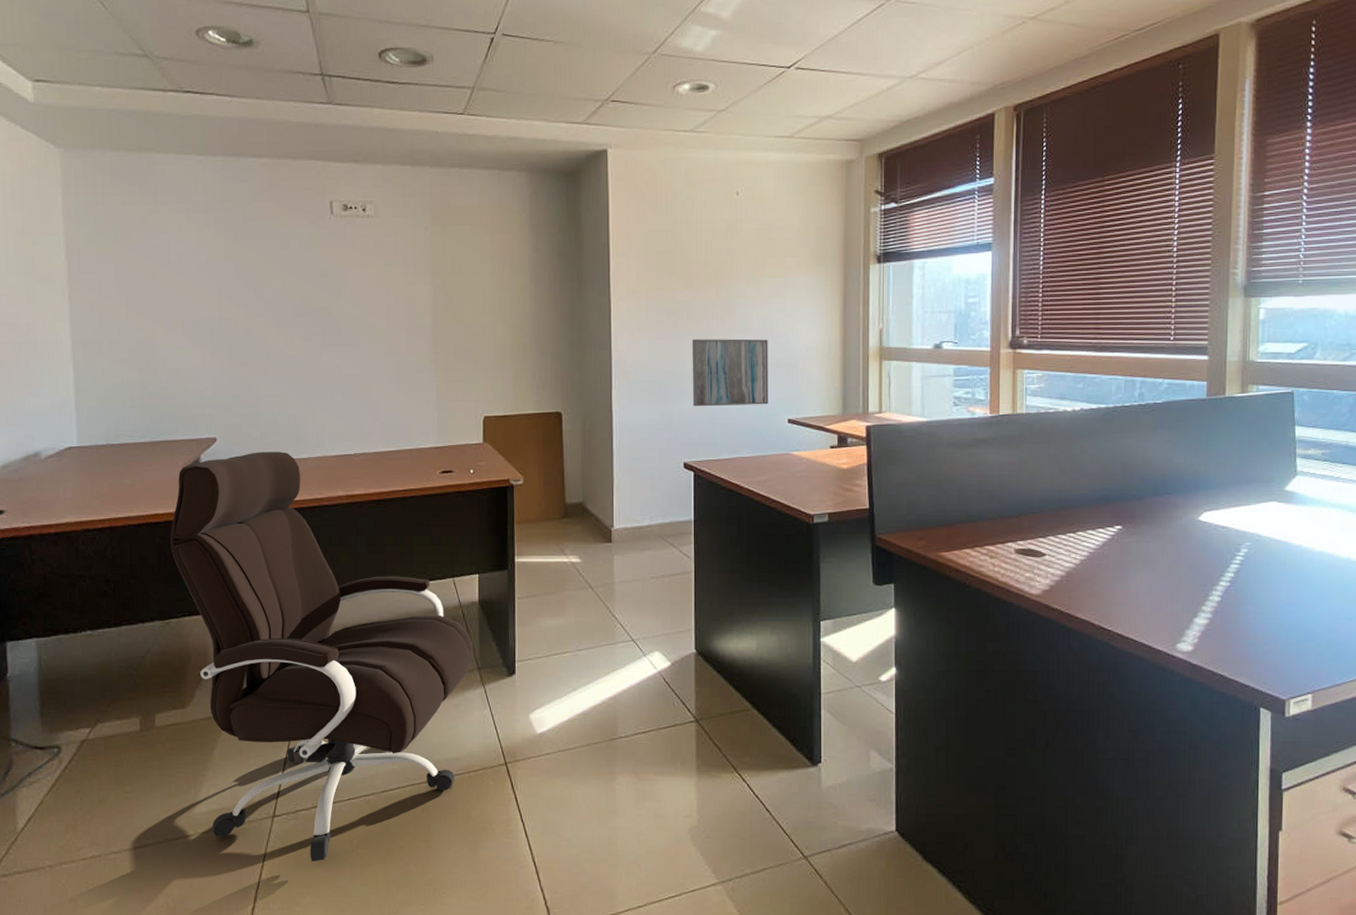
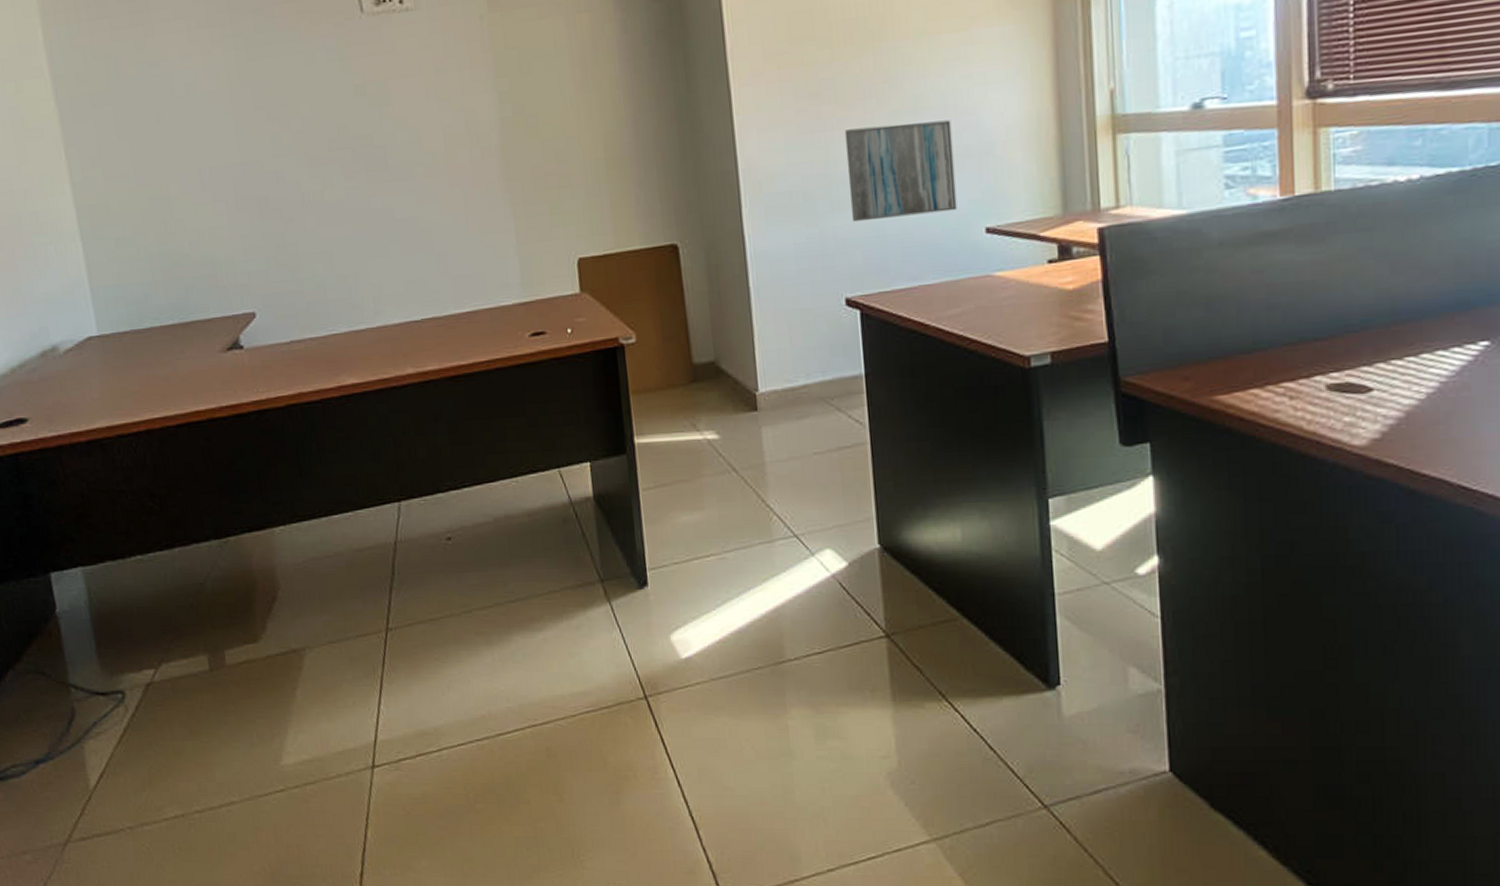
office chair: present [170,451,473,862] -> none [215,323,593,820]

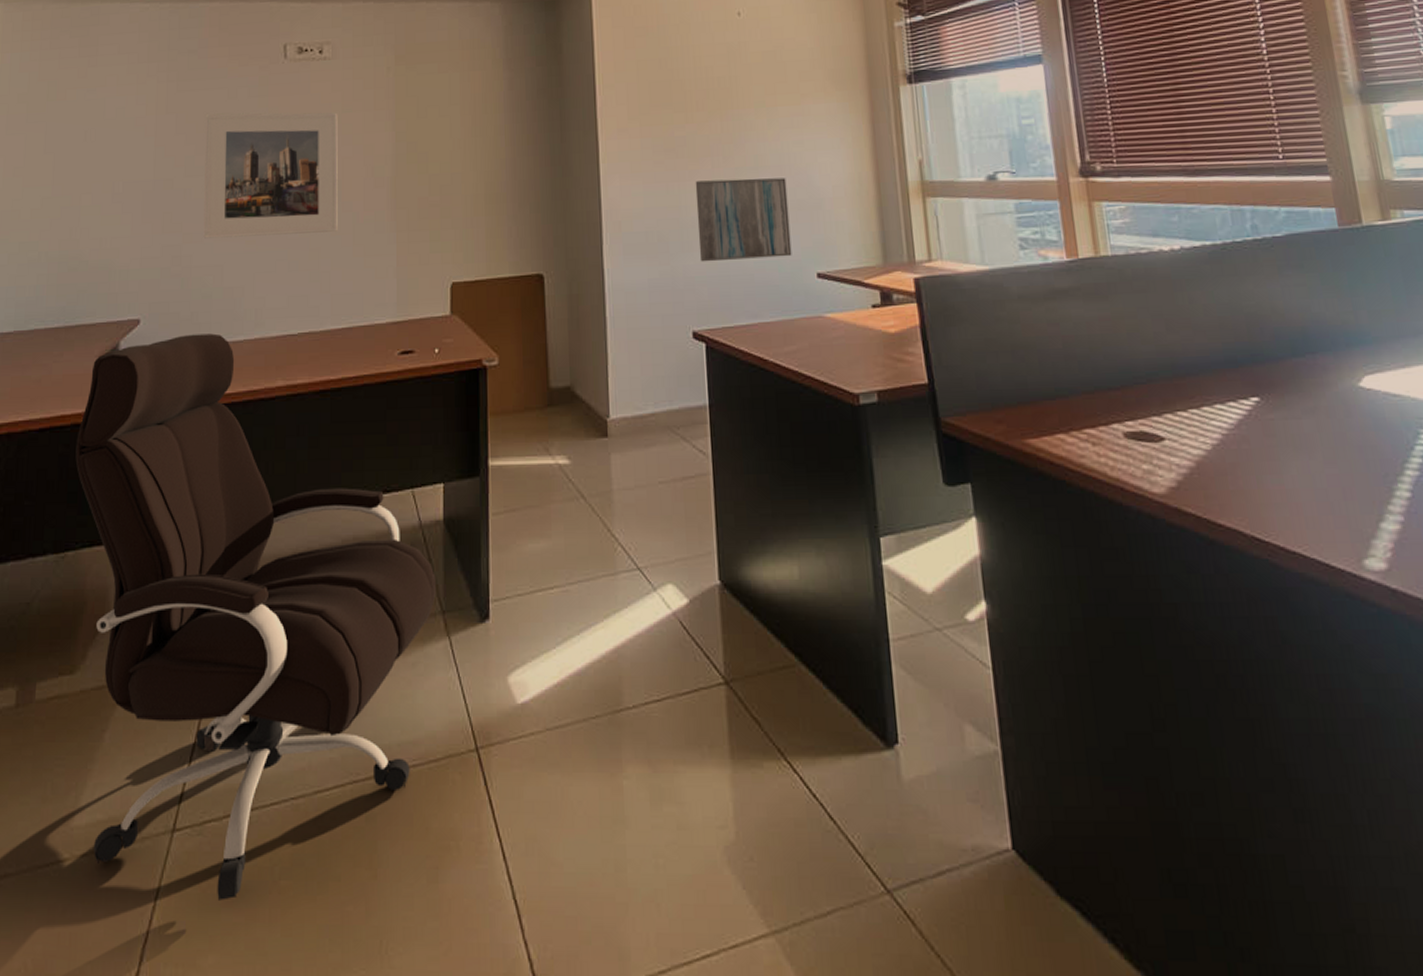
office chair: none [215,323,593,820] -> present [75,333,436,901]
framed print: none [285,73,448,224] -> present [203,112,338,239]

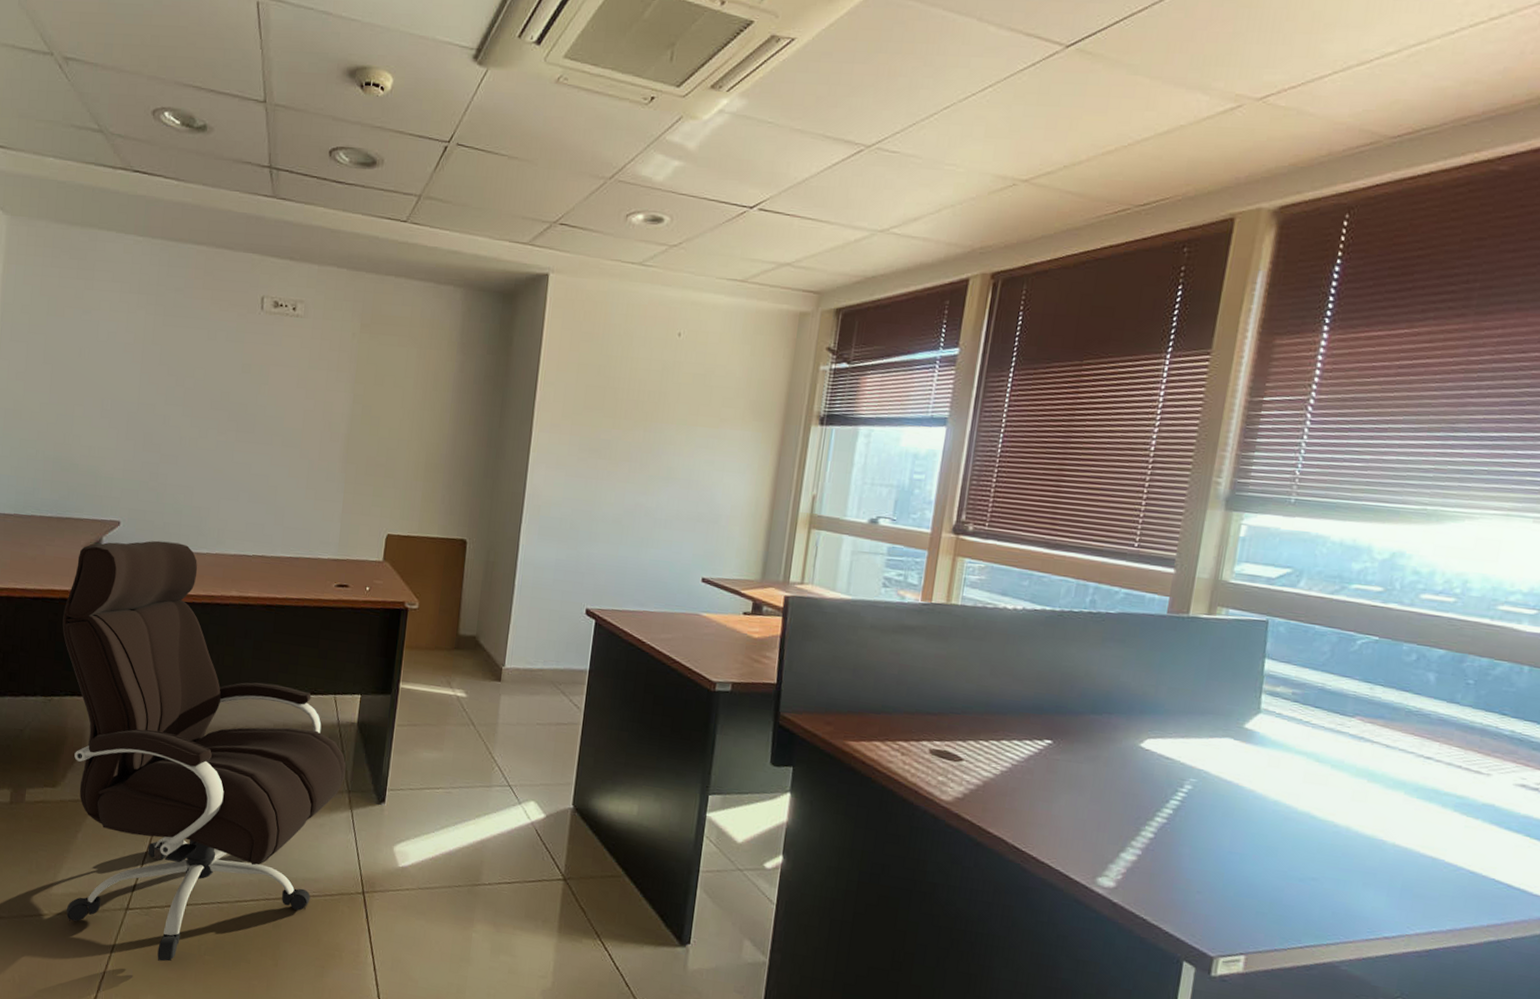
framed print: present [203,112,338,239] -> none [178,349,304,474]
wall art: present [695,178,792,262] -> none [603,482,692,560]

